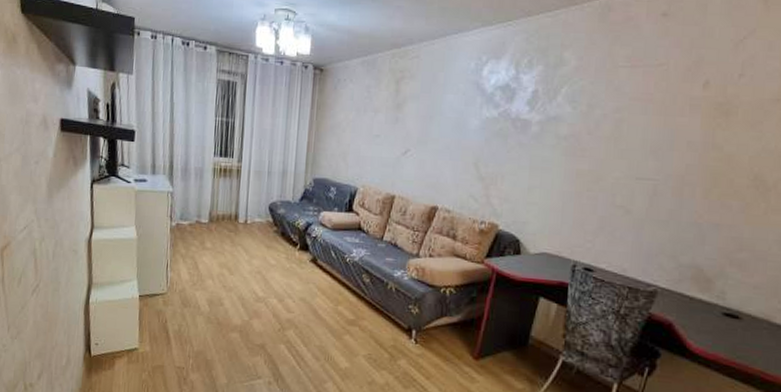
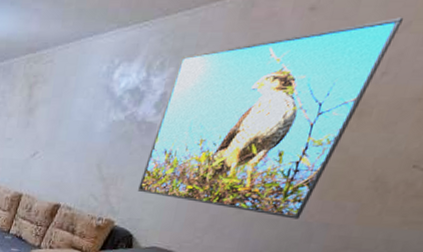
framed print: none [520,25,748,220] -> present [138,17,404,219]

